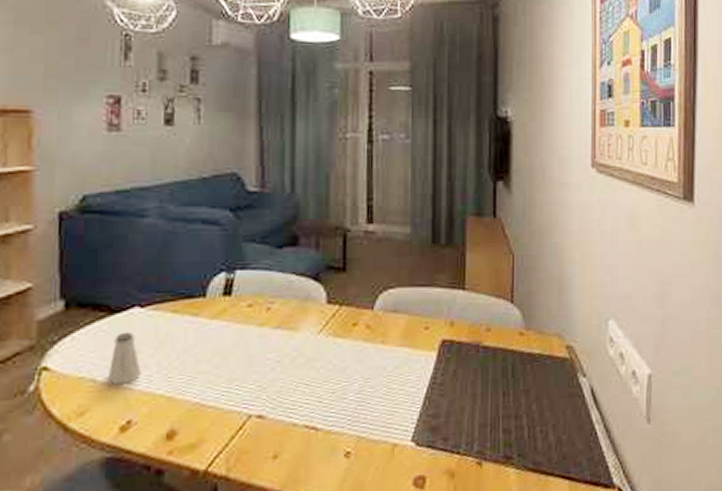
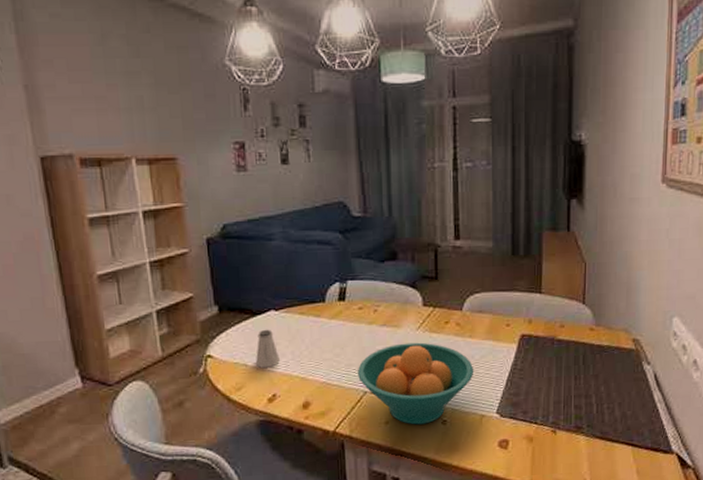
fruit bowl: none [242,349,386,459] -> present [358,342,474,425]

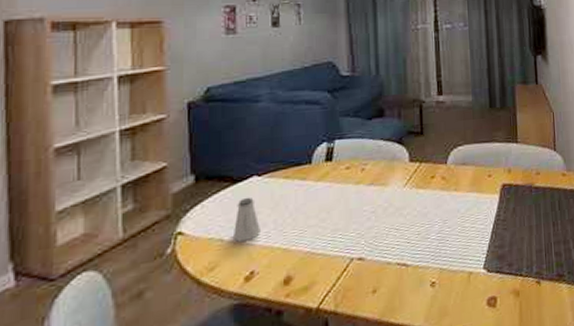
fruit bowl: present [358,342,474,425] -> none [344,199,461,291]

